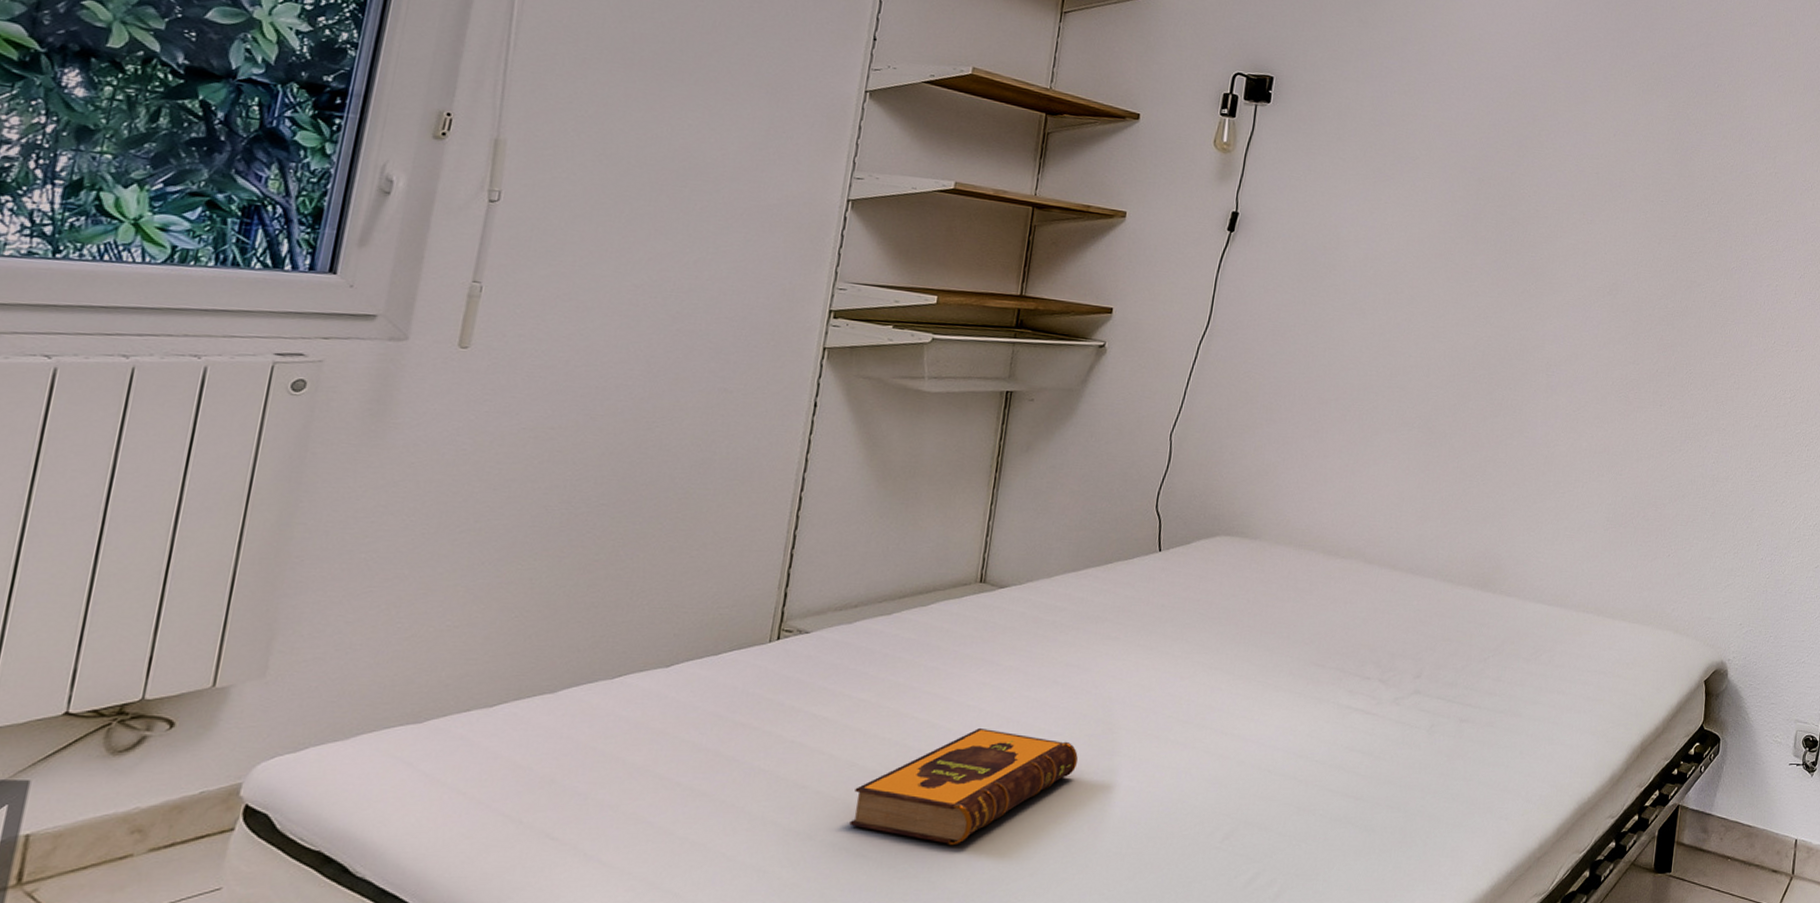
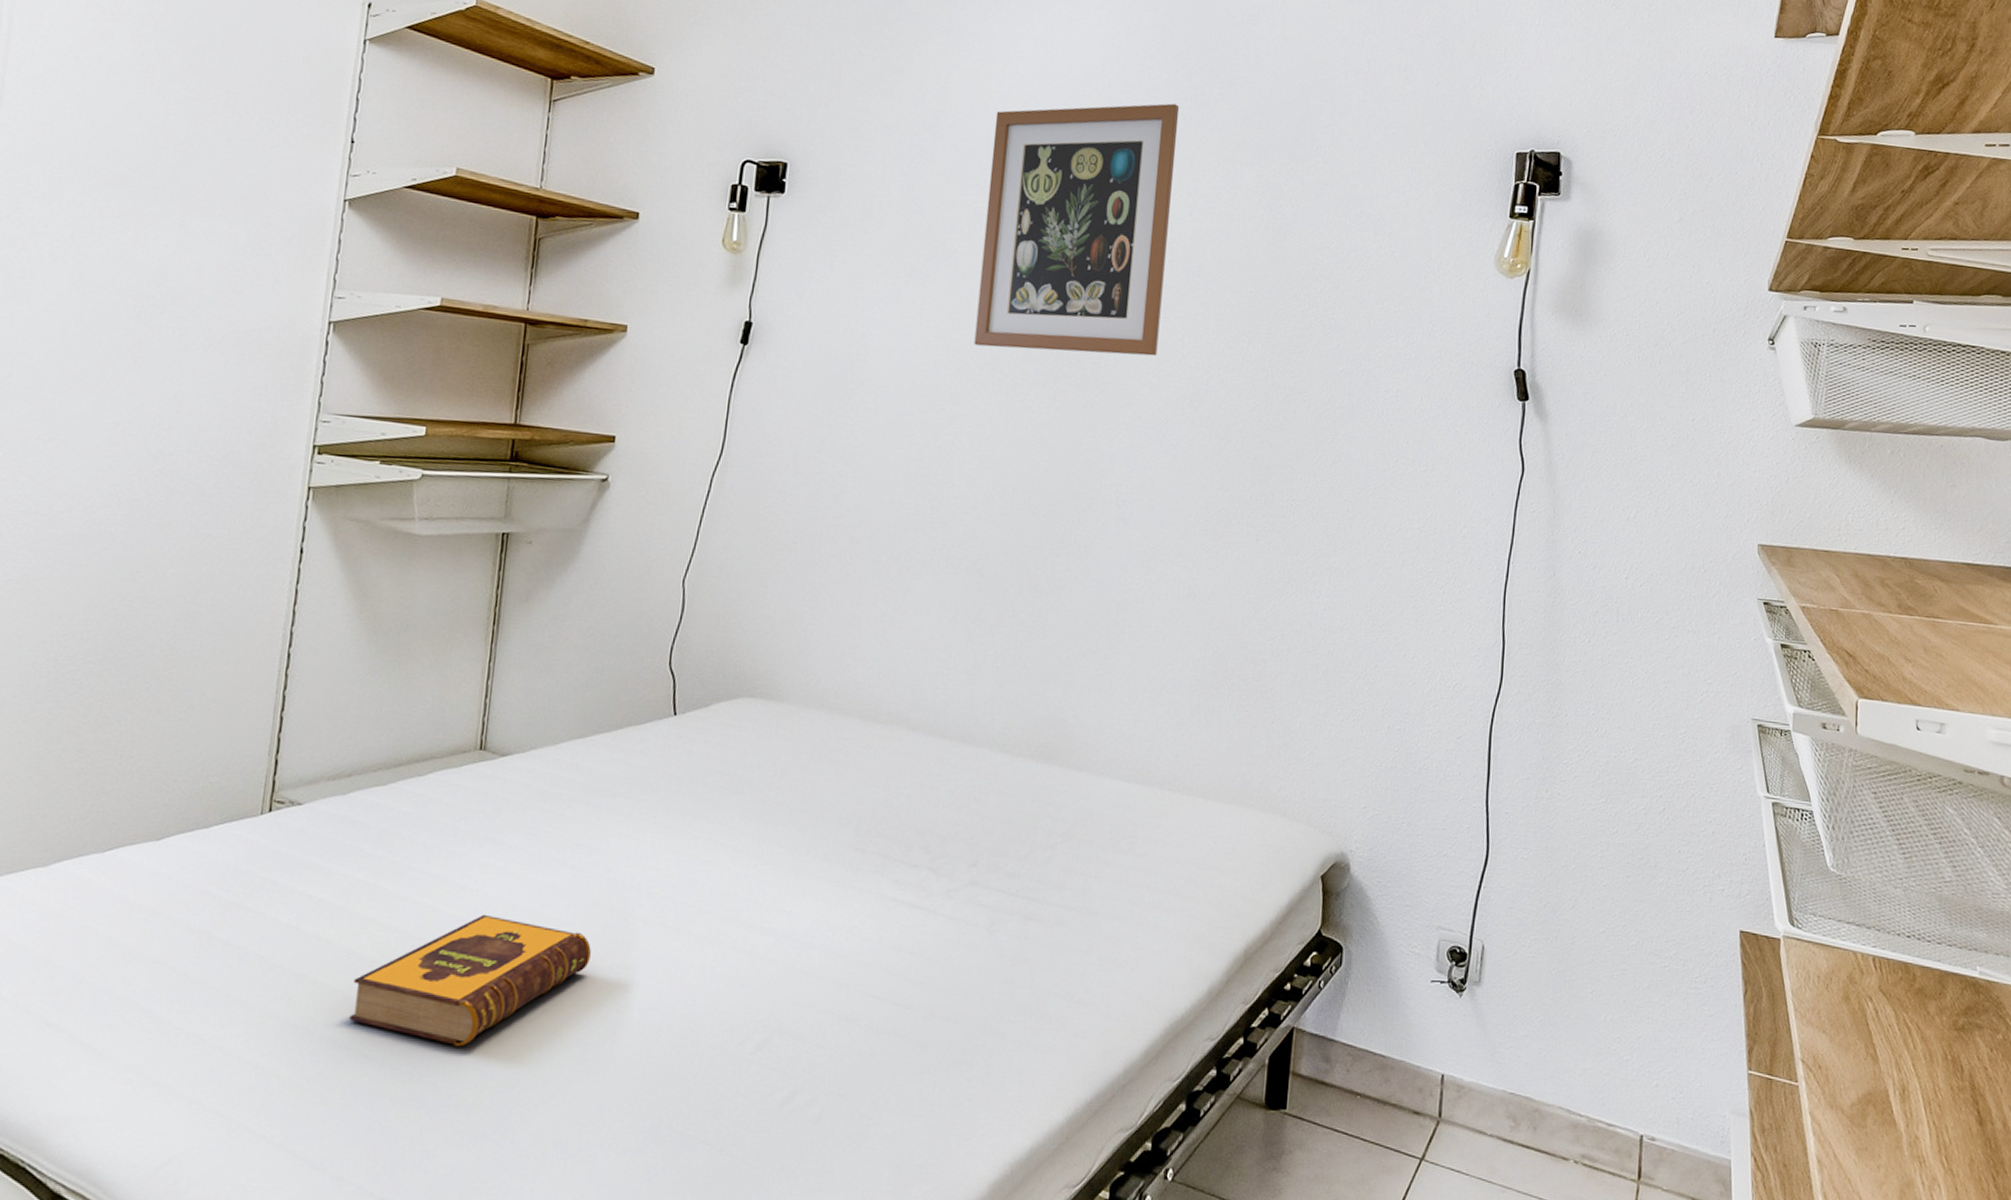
wall art: none [1430,41,1608,252] -> present [974,103,1180,357]

